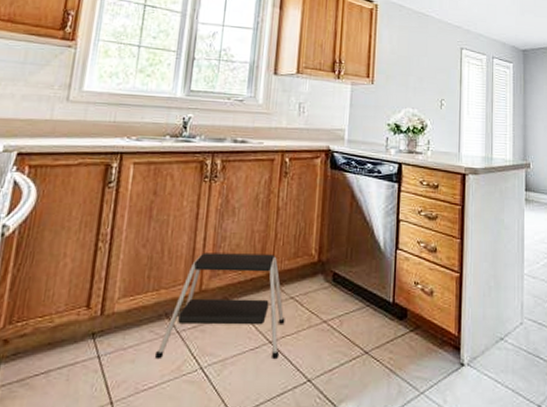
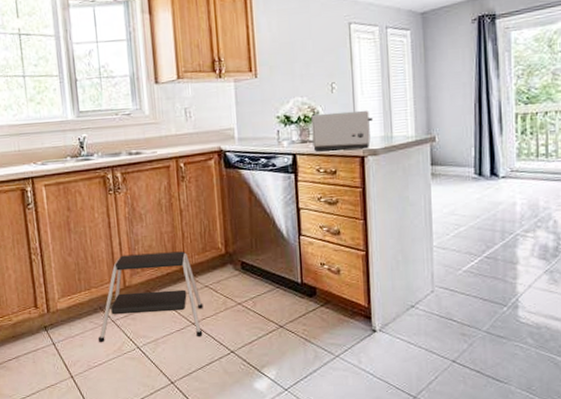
toaster: none [419,126,476,167] -> present [311,110,374,152]

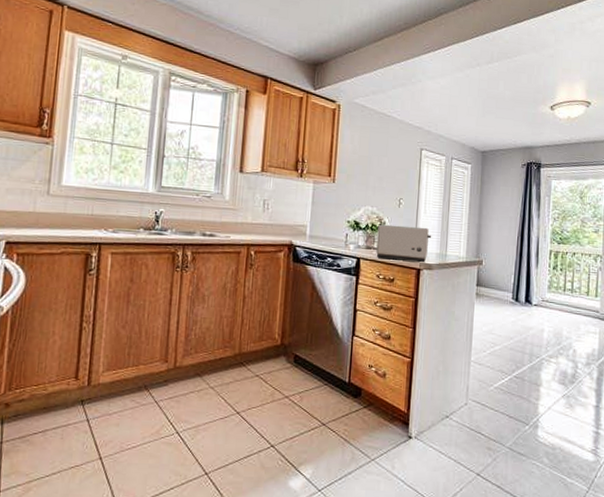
step stool: present [97,251,203,343] -> none [136,334,251,428]

